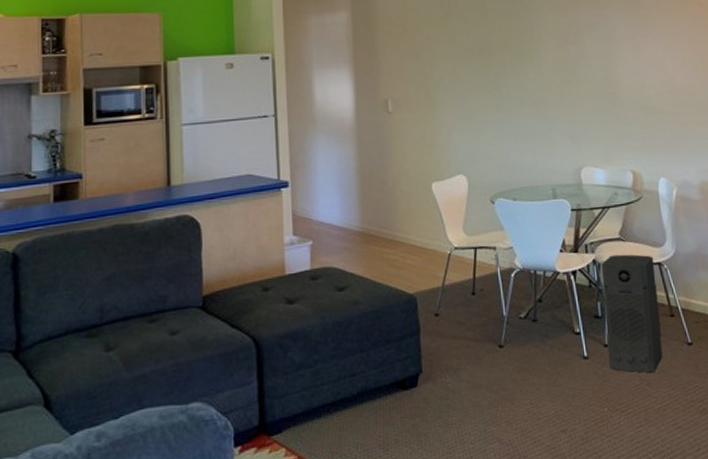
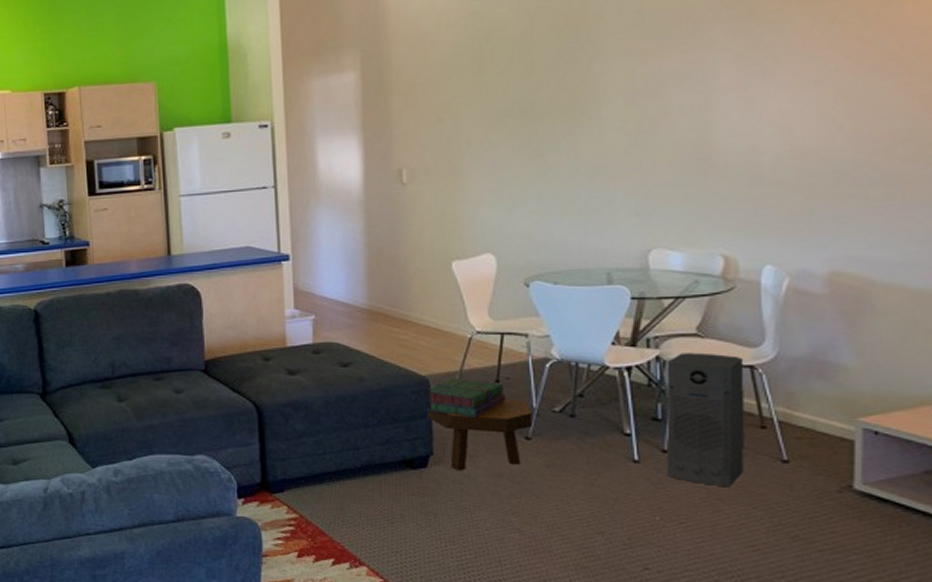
stack of books: none [415,293,482,331] -> present [426,377,506,418]
footstool: none [415,309,504,387] -> present [426,398,532,471]

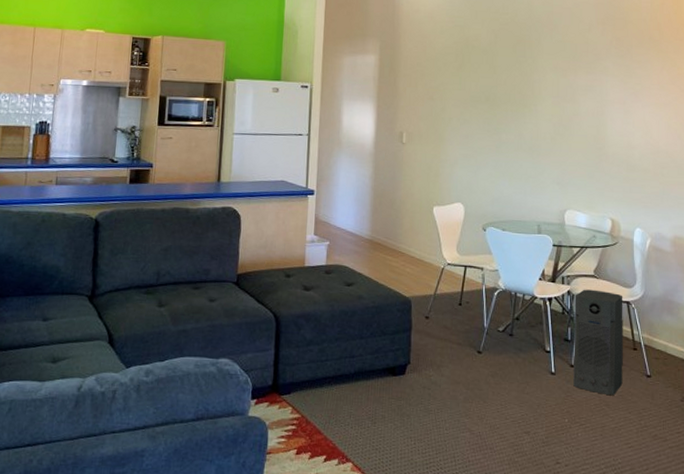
stack of books: present [426,377,506,418] -> none [407,299,466,334]
footstool: present [426,398,532,471] -> none [407,318,483,378]

